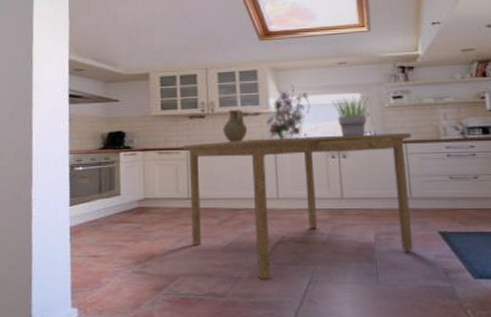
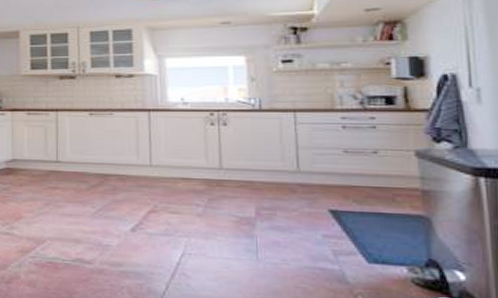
dining table: present [182,133,413,280] -> none [52,101,302,250]
ceramic jug: present [223,109,248,143] -> none [94,70,120,106]
bouquet: present [266,84,318,139] -> none [141,45,196,103]
potted plant: present [332,96,373,137] -> none [213,59,260,104]

